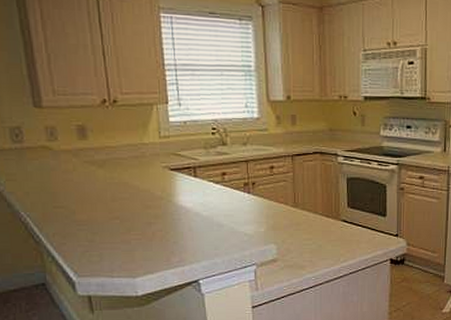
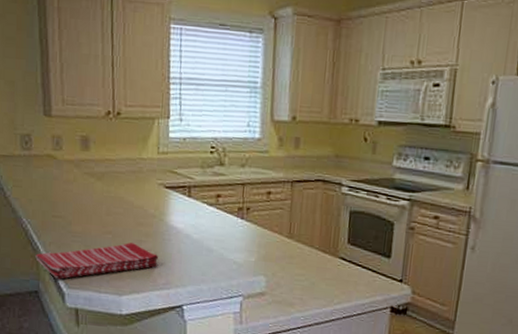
dish towel: none [39,226,171,269] -> present [35,242,159,279]

